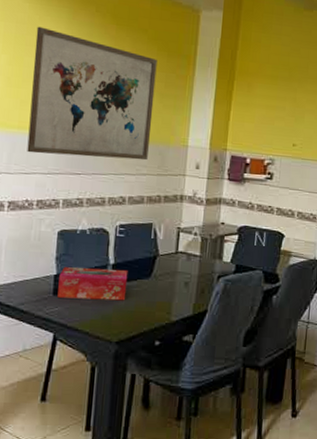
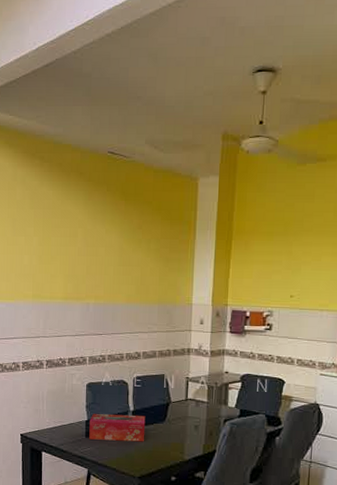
wall art: present [27,26,158,161] -> none [58,210,162,319]

